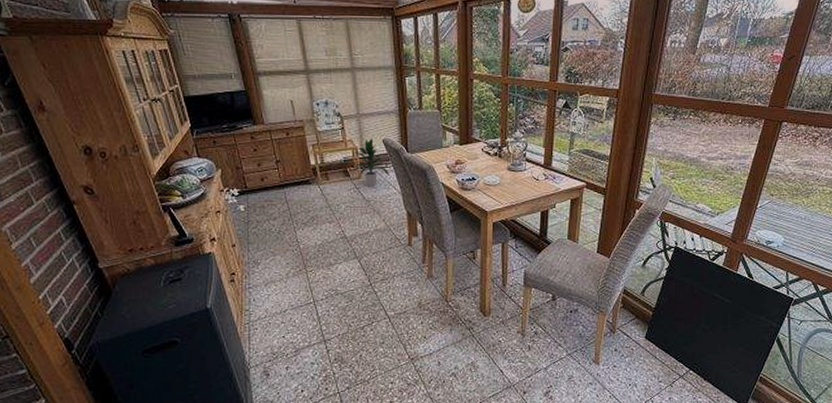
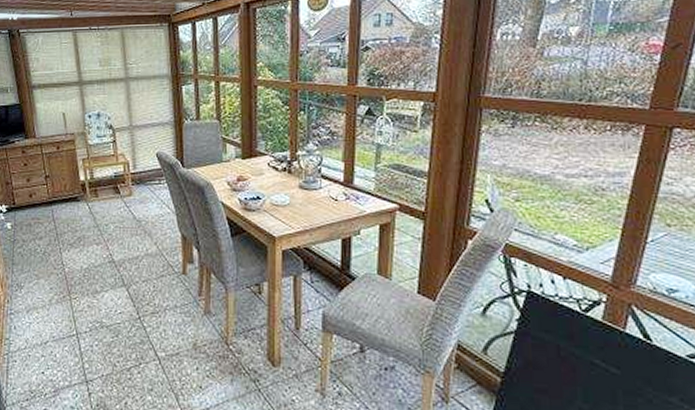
indoor plant: present [353,138,389,187] -> none [123,152,163,206]

